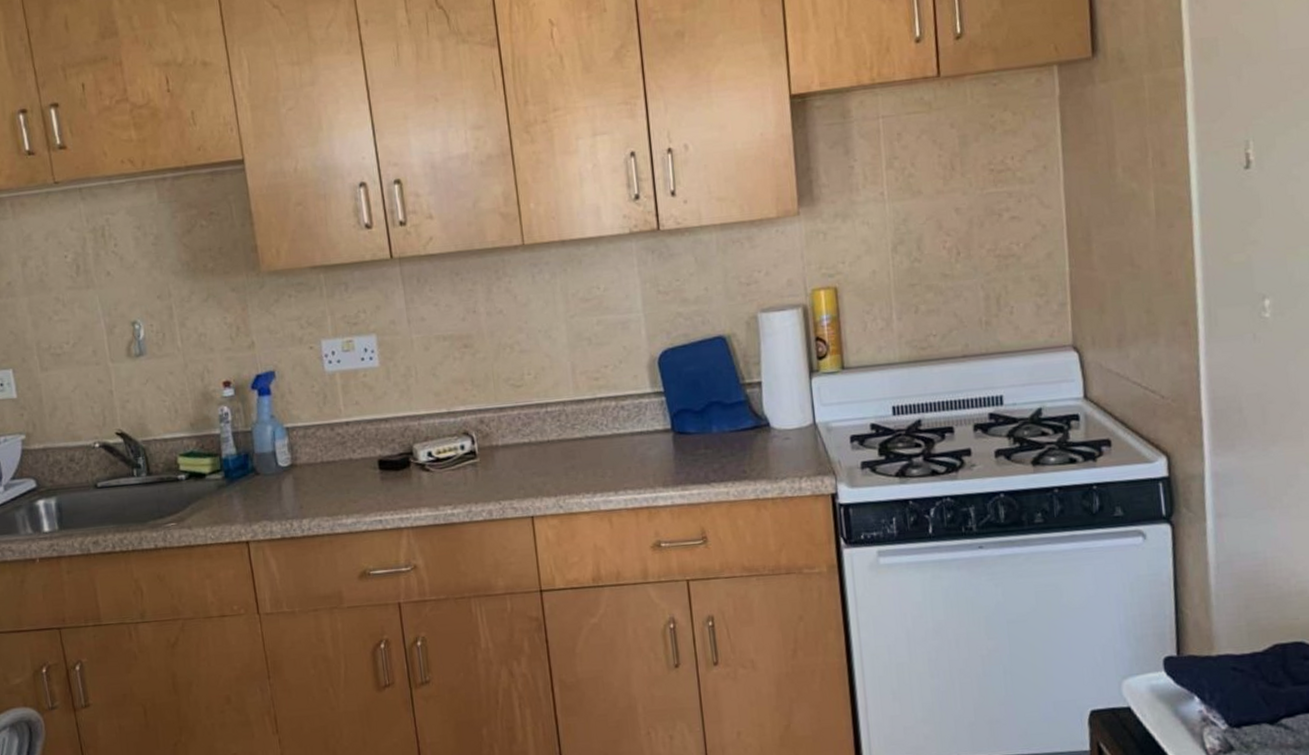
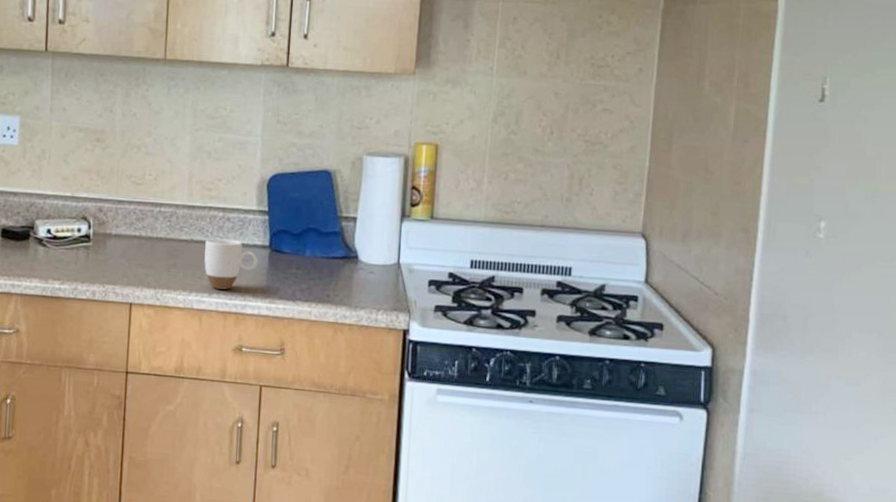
mug: none [602,428,663,485] -> present [204,238,258,290]

